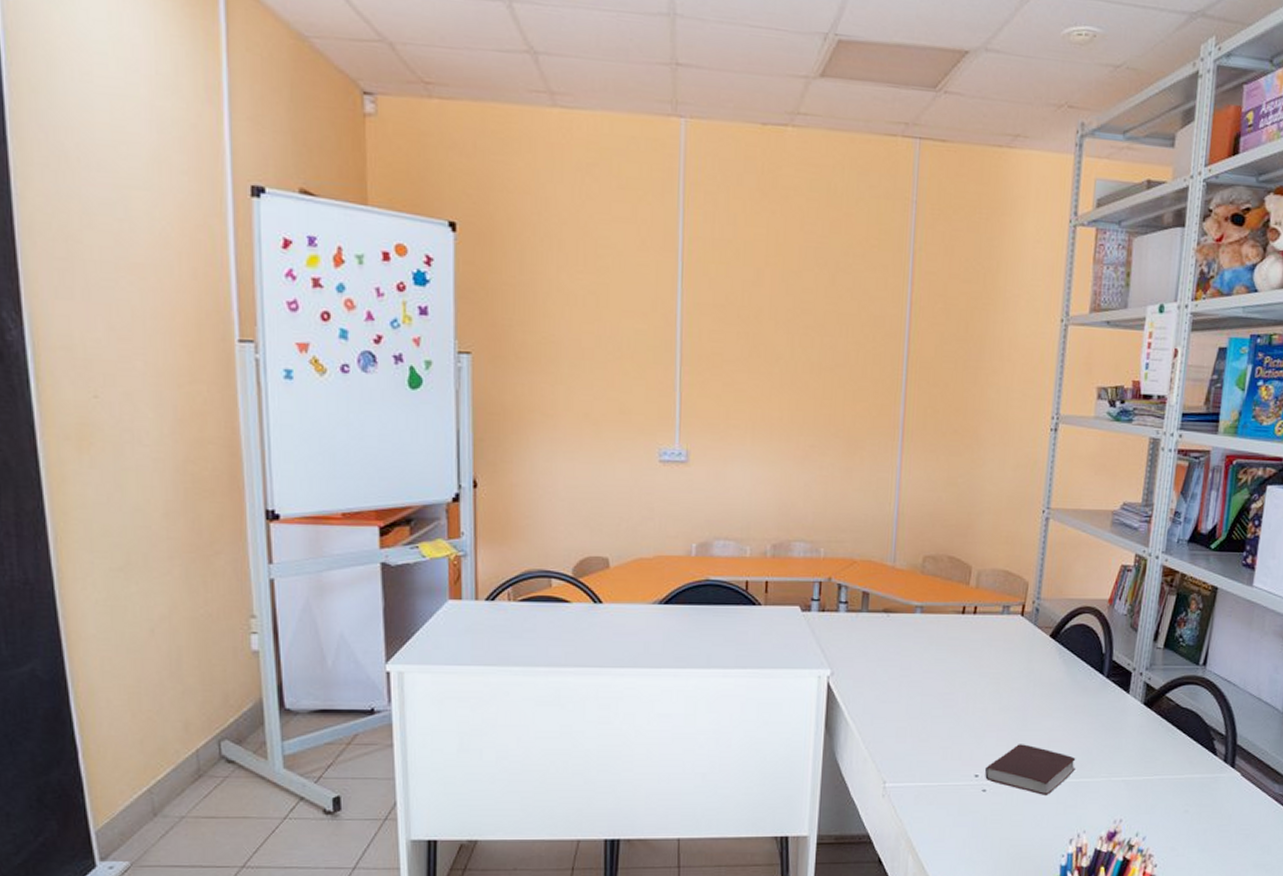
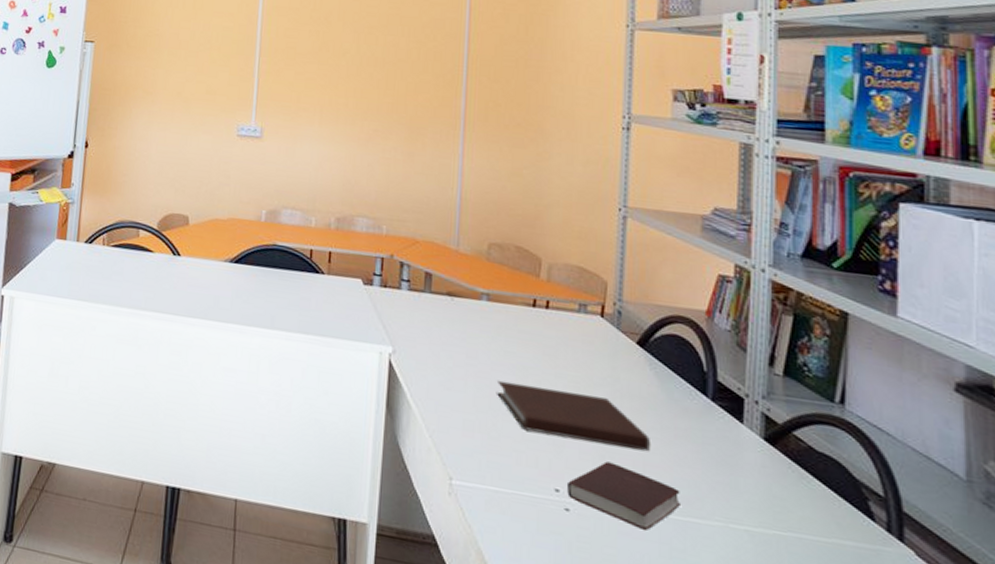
notebook: none [926,687,1055,730] -> present [496,380,650,452]

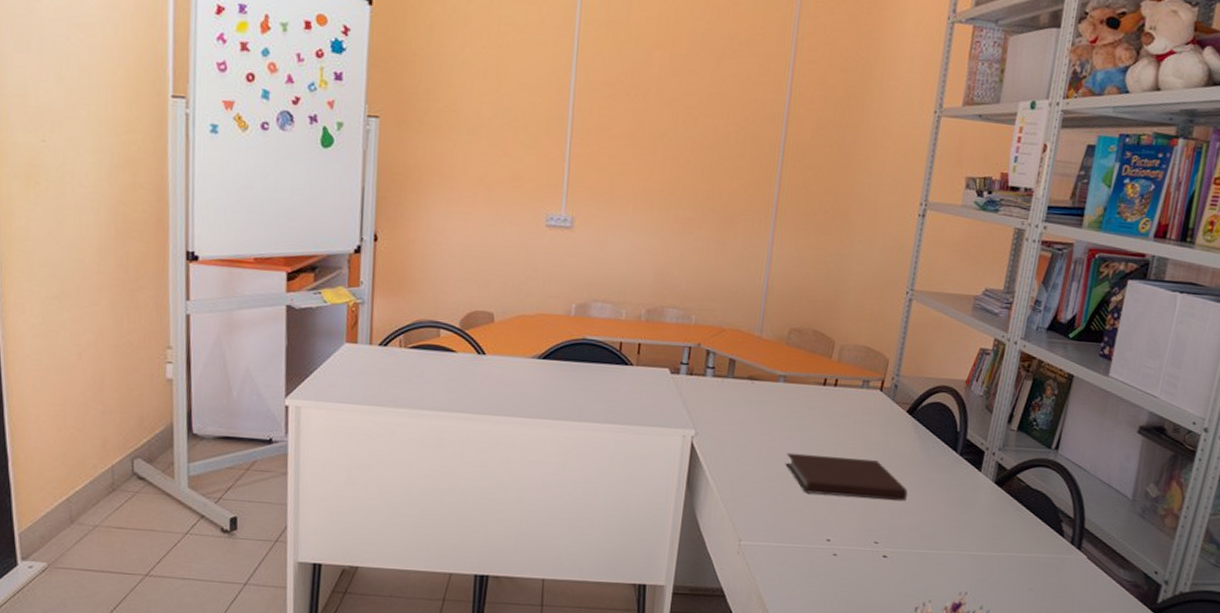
book: present [567,461,680,530] -> none [836,513,926,563]

